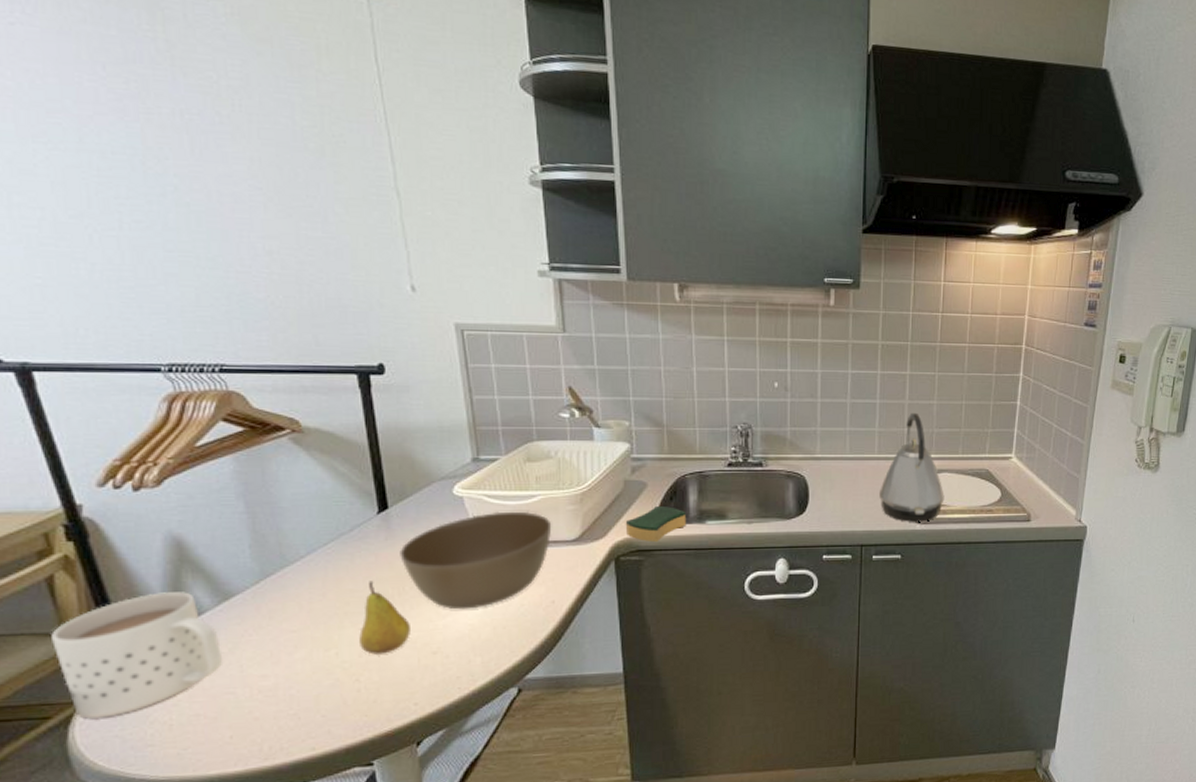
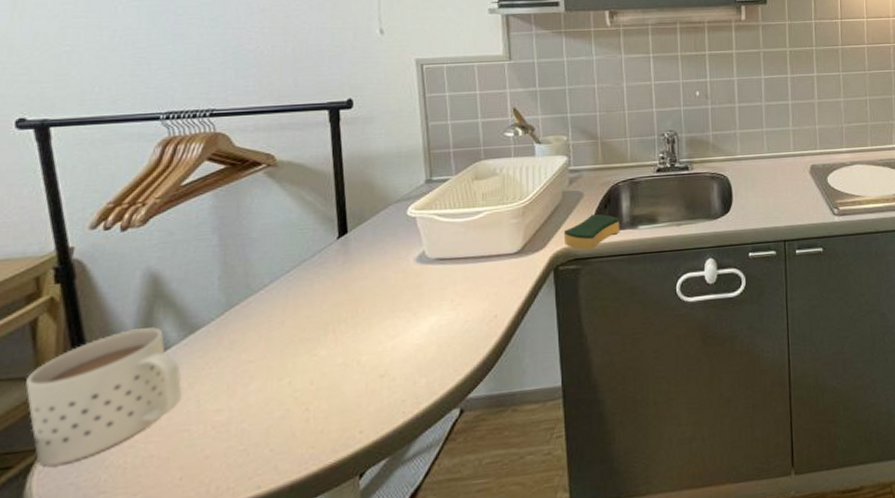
fruit: present [359,581,410,655] -> none [312,305,361,381]
bowl: present [400,511,552,610] -> none [355,228,496,330]
kettle: present [879,412,945,522] -> none [798,110,859,215]

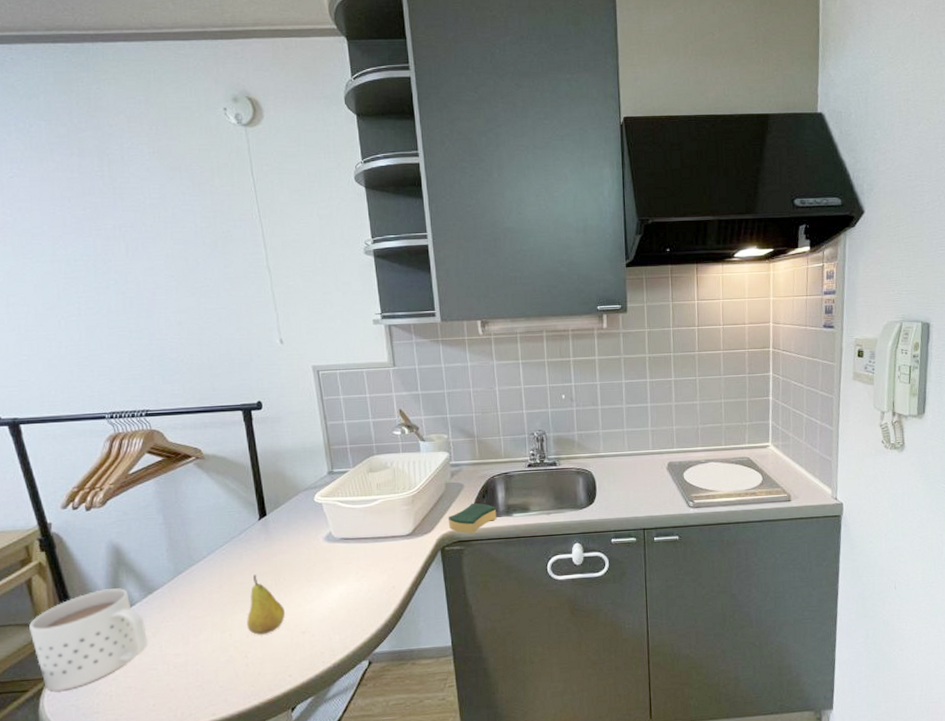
fruit: none [312,305,361,381] -> present [247,574,285,635]

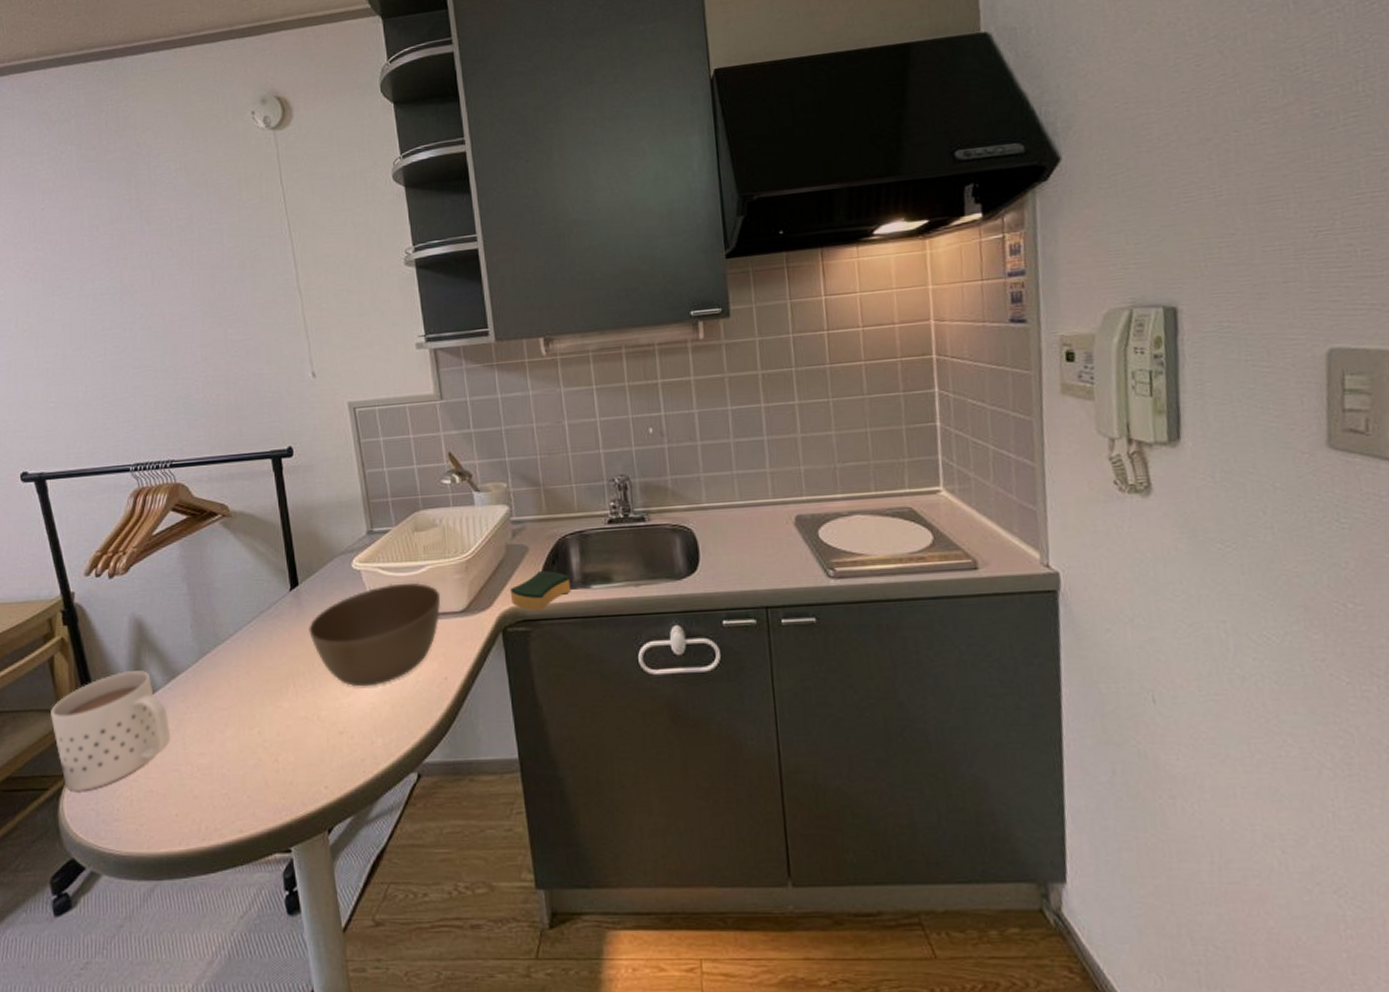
fruit: present [247,574,285,635] -> none [277,658,320,734]
bowl: none [275,513,391,596] -> present [309,583,441,687]

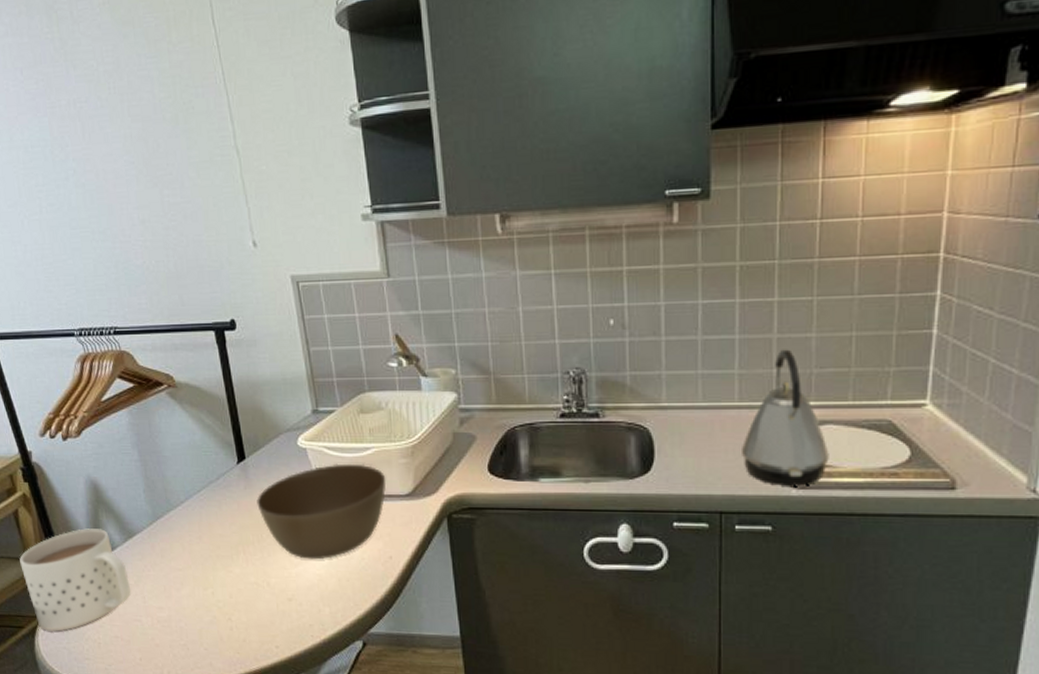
sponge: present [509,570,571,611] -> none [455,460,519,500]
kettle: none [780,447,861,577] -> present [742,349,829,486]

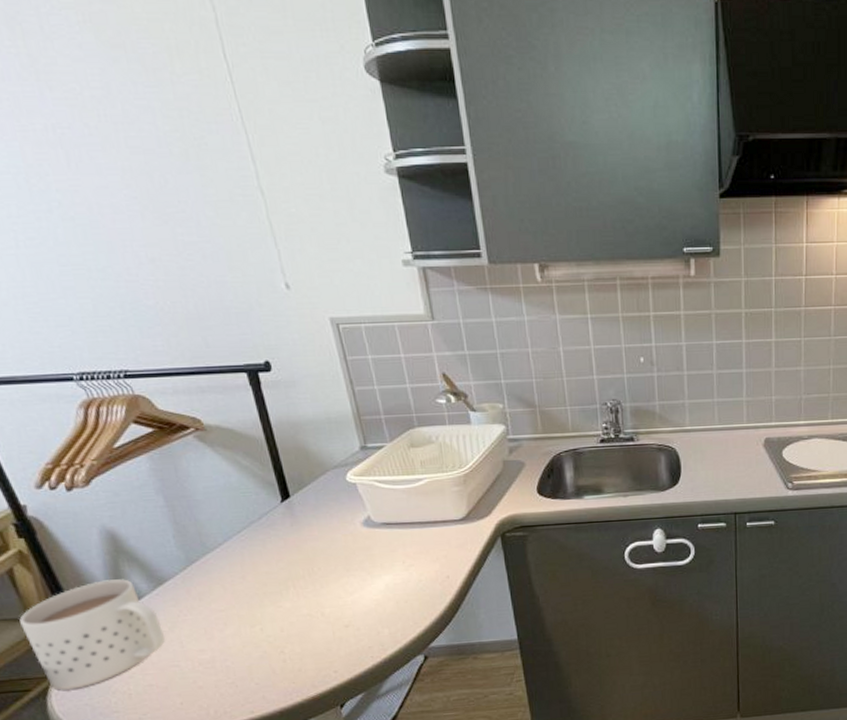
bowl: present [257,463,386,560] -> none [305,495,440,587]
kettle: present [742,349,829,486] -> none [750,380,815,489]

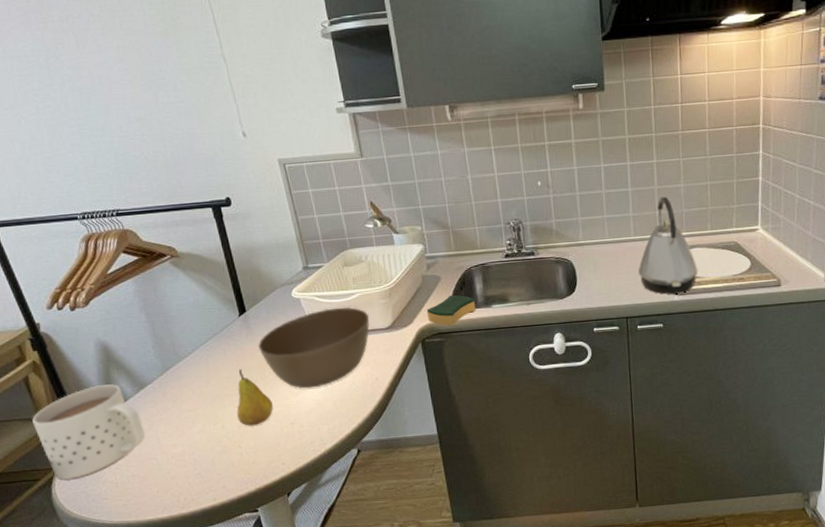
fruit: none [278,563,324,629] -> present [236,369,273,426]
bowl: none [305,495,440,587] -> present [258,307,370,388]
sponge: none [507,483,565,519] -> present [426,294,476,326]
kettle: none [750,380,815,489] -> present [638,196,698,294]

